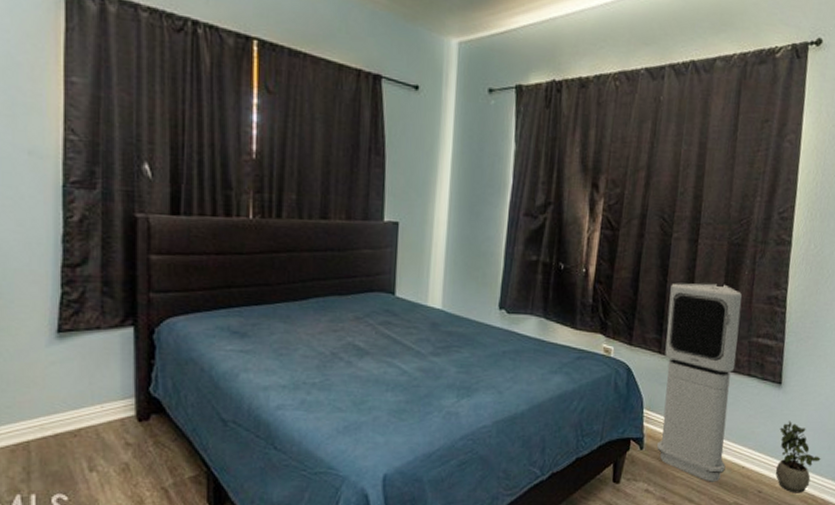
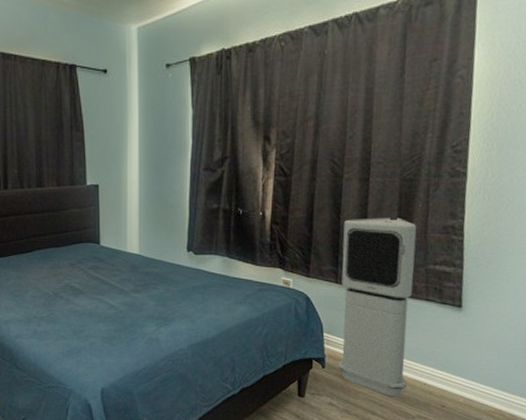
potted plant: present [775,421,821,493] -> none [458,341,507,408]

